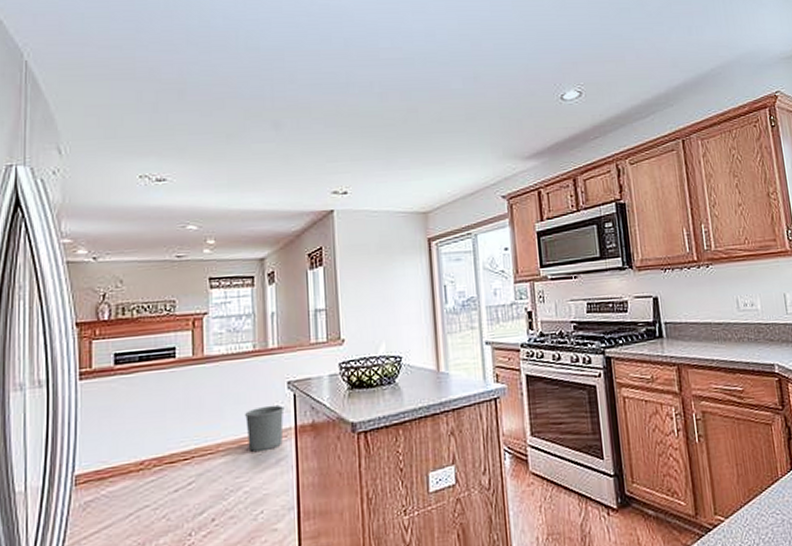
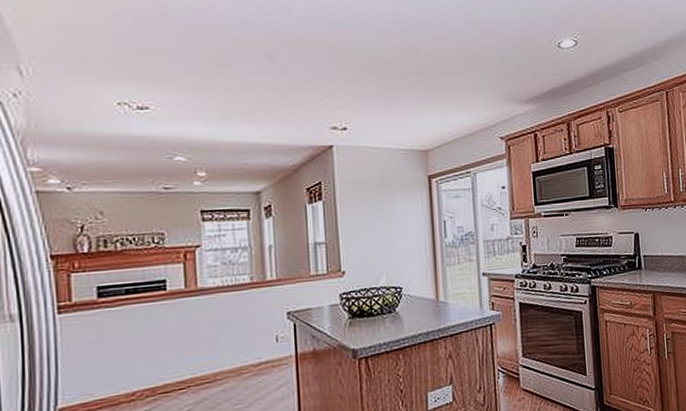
waste bin: present [245,405,285,452] -> none [243,334,285,380]

